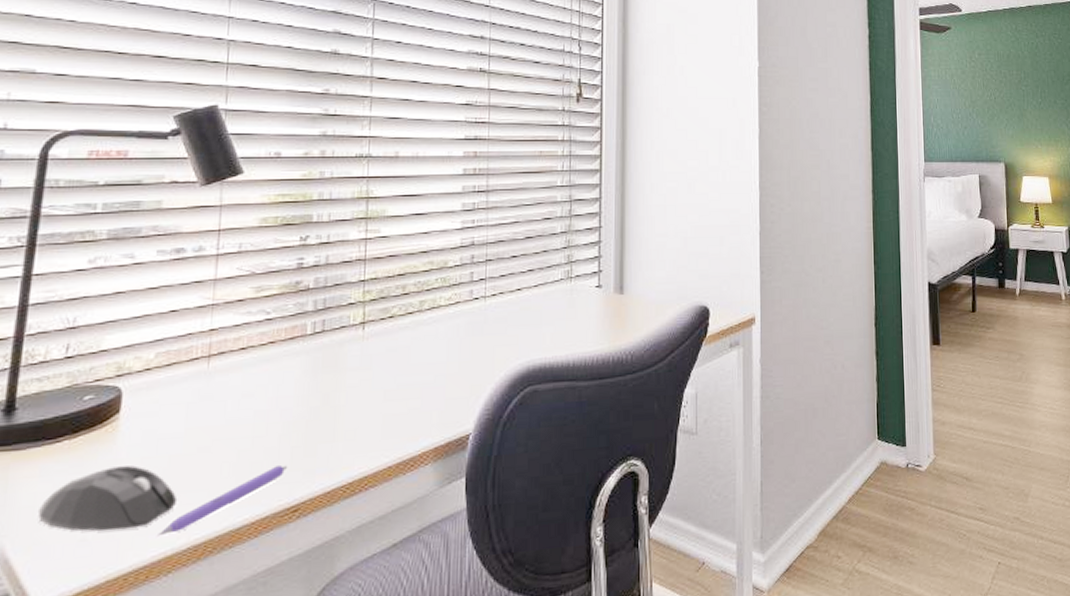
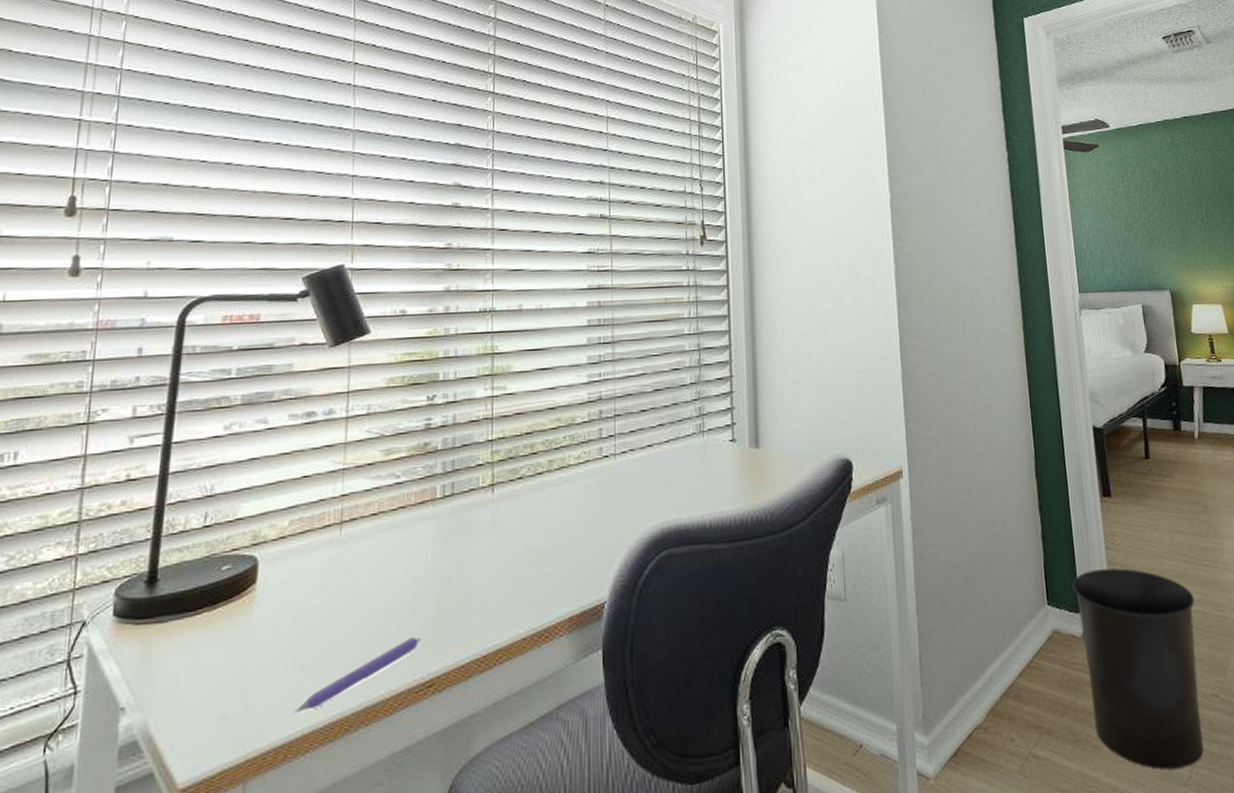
mouse: present [37,465,178,531] -> none [179,638,314,708]
waste bin: none [900,407,1006,582] -> present [1072,568,1204,770]

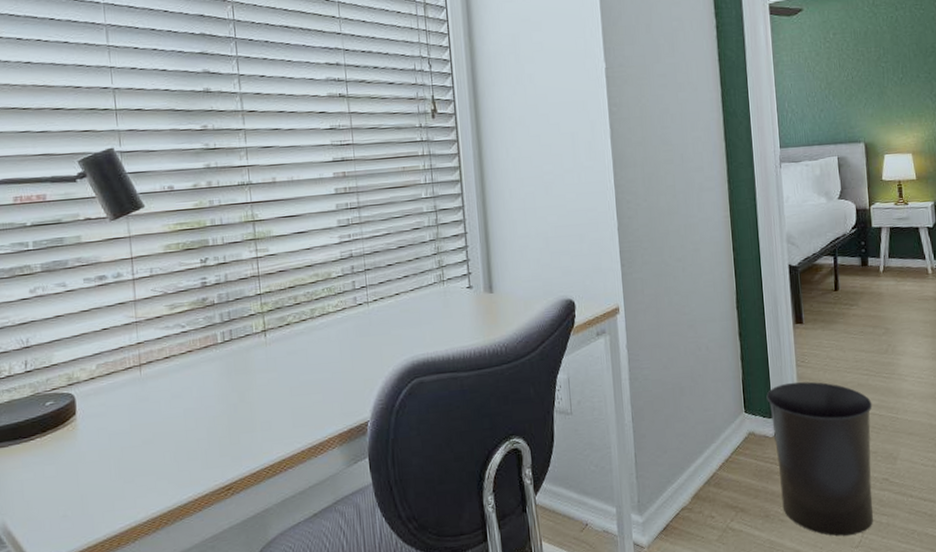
pen: present [295,636,422,713] -> none [122,452,218,512]

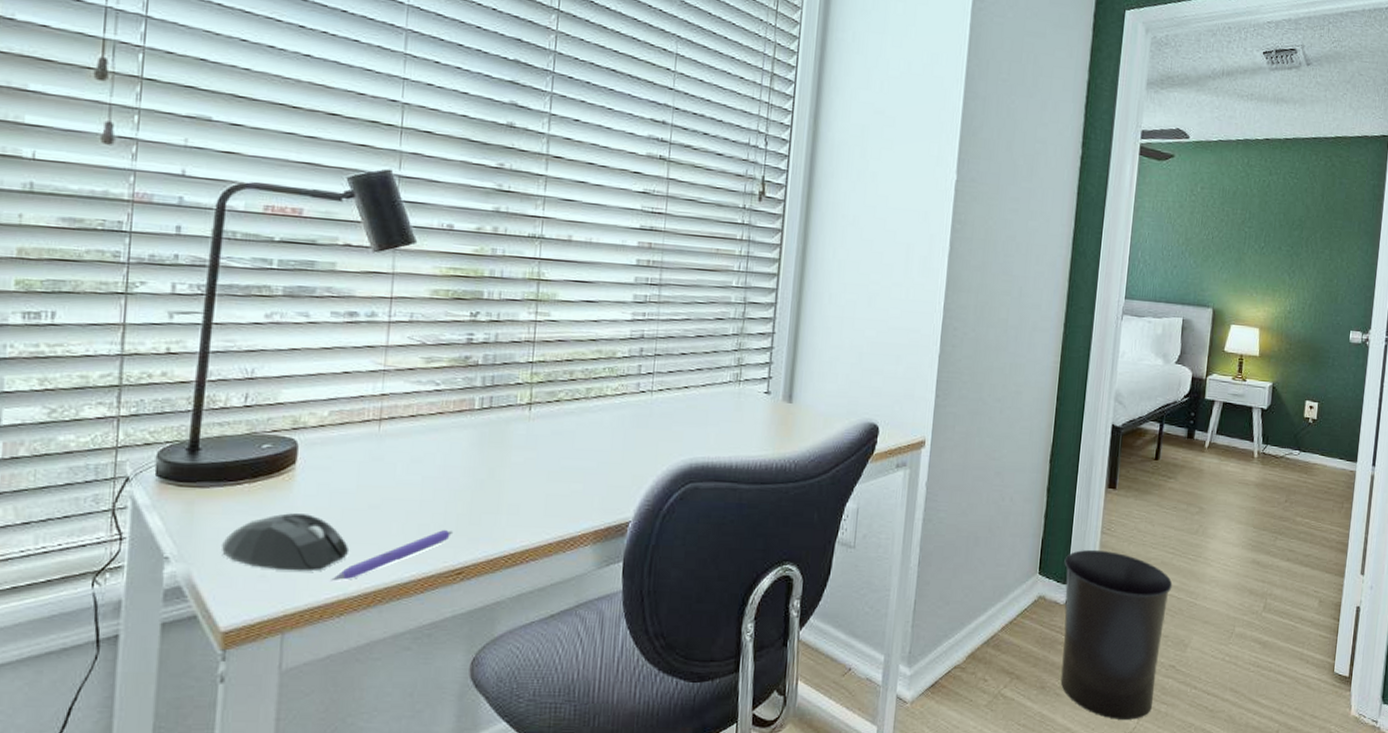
mouse: none [26,456,133,509] -> present [221,513,350,572]
pen: none [122,452,218,512] -> present [331,529,454,581]

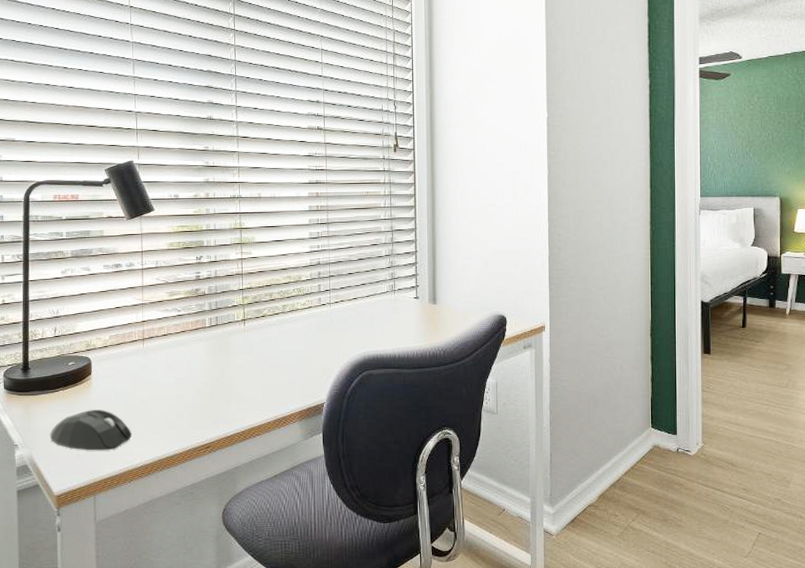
pen: present [331,529,454,581] -> none [122,415,201,457]
waste bin: present [1060,549,1173,720] -> none [672,405,770,545]

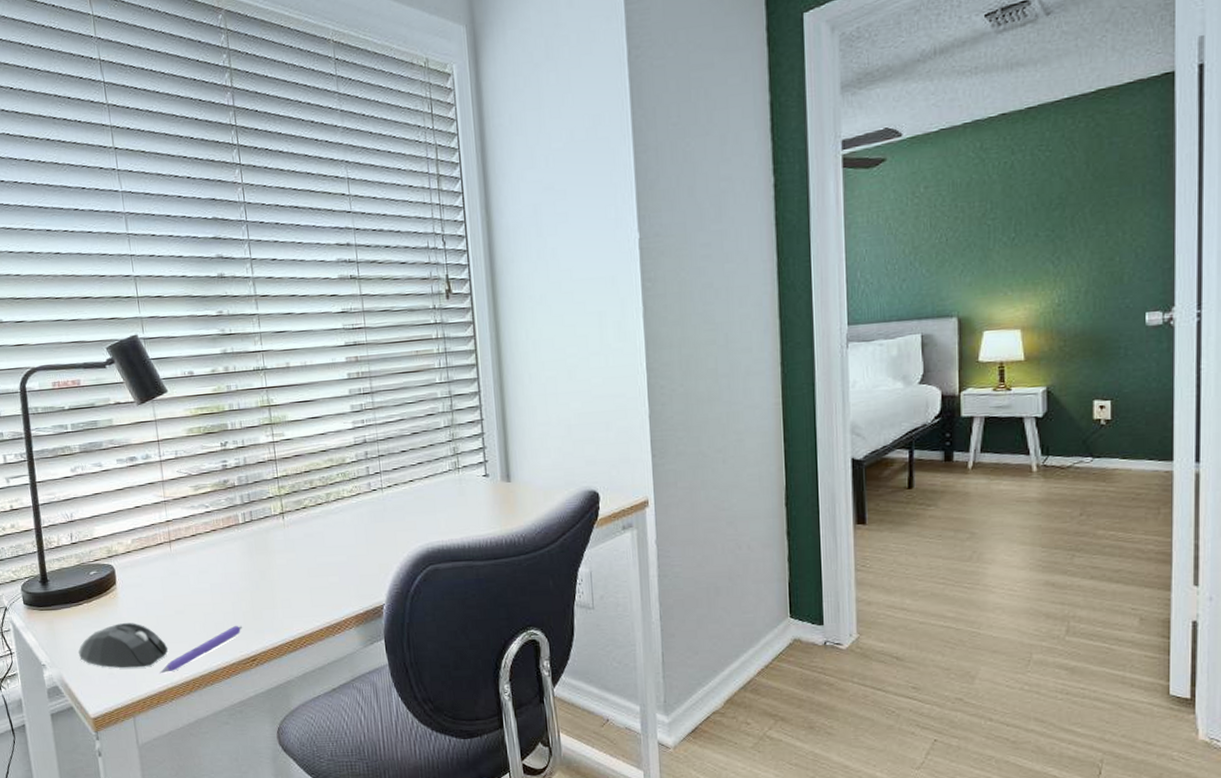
pen: none [122,415,201,457] -> present [160,625,243,674]

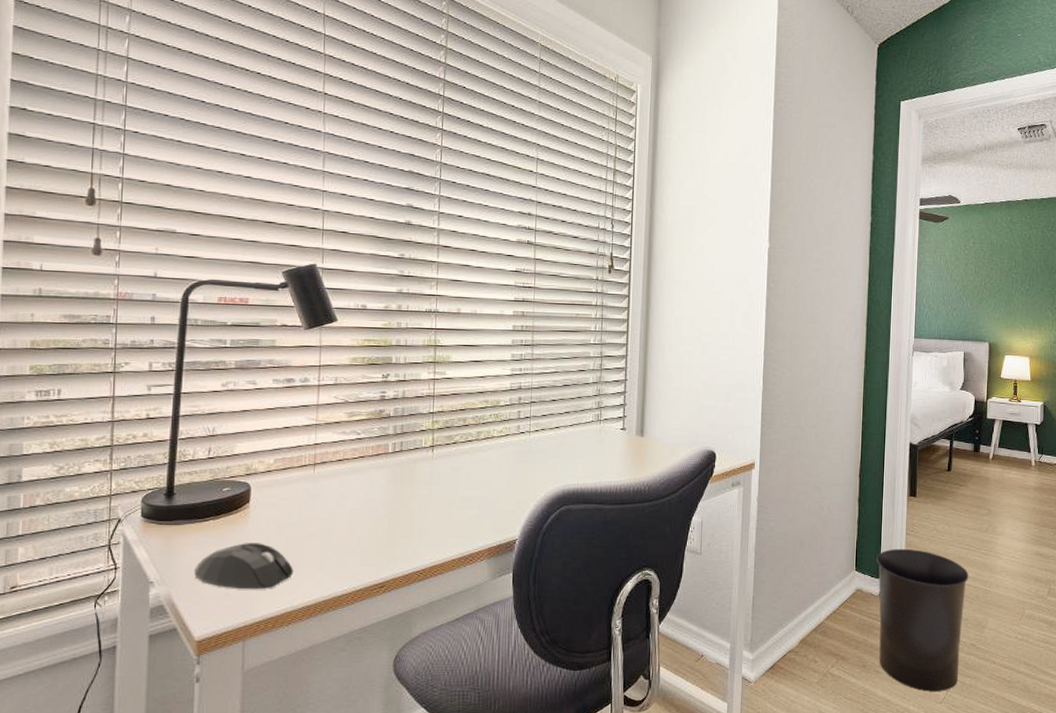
pen: present [160,625,243,674] -> none [280,551,376,597]
waste bin: none [817,587,948,755] -> present [876,548,969,691]

